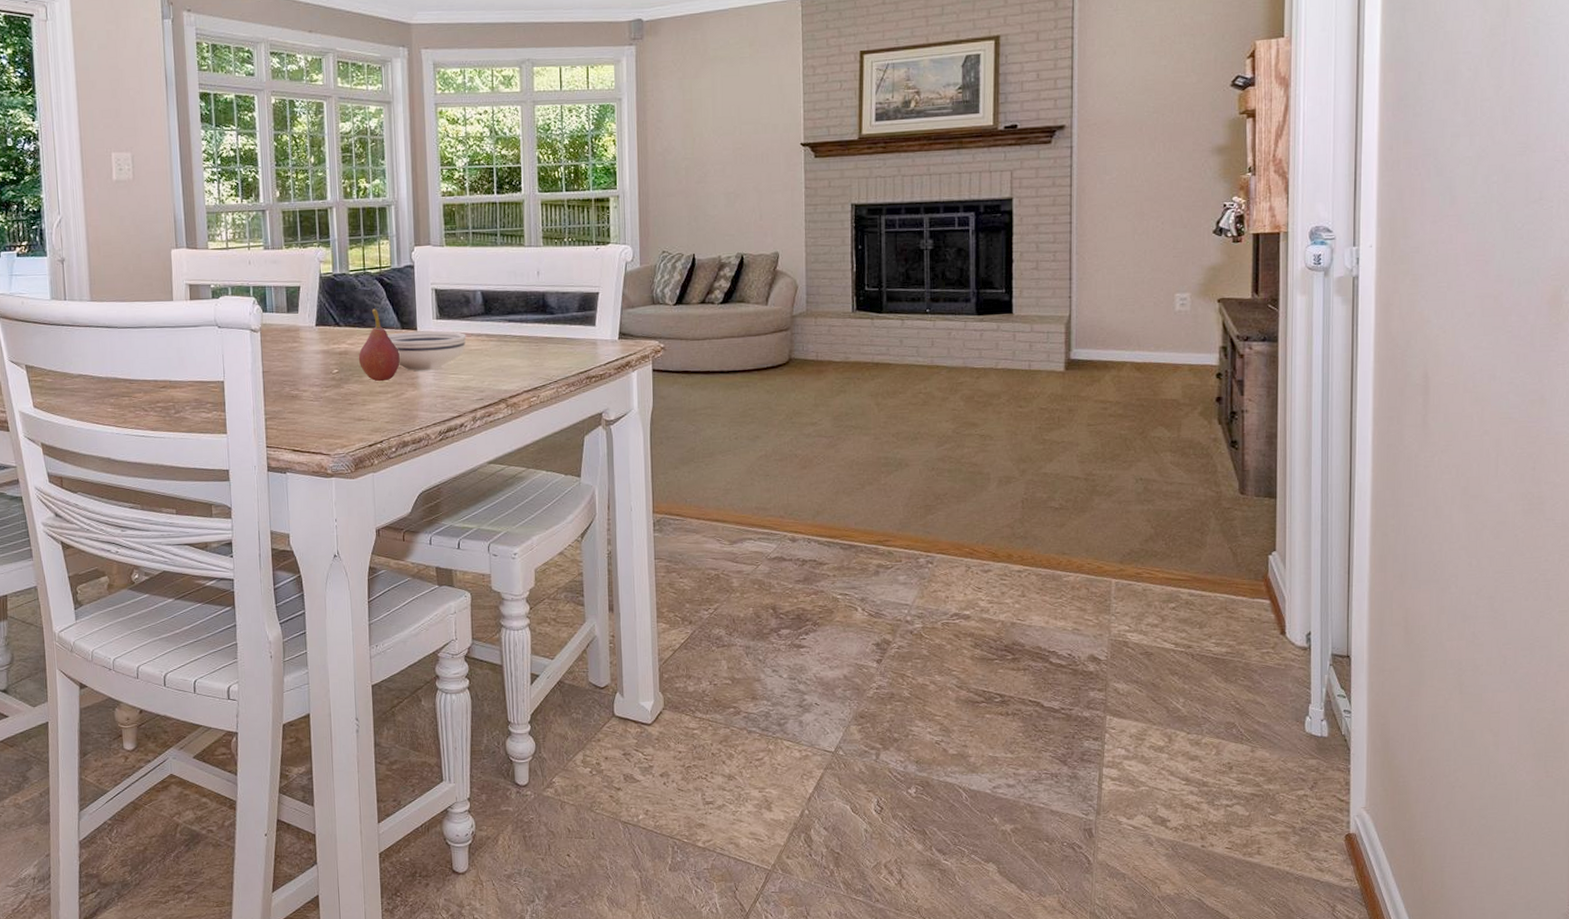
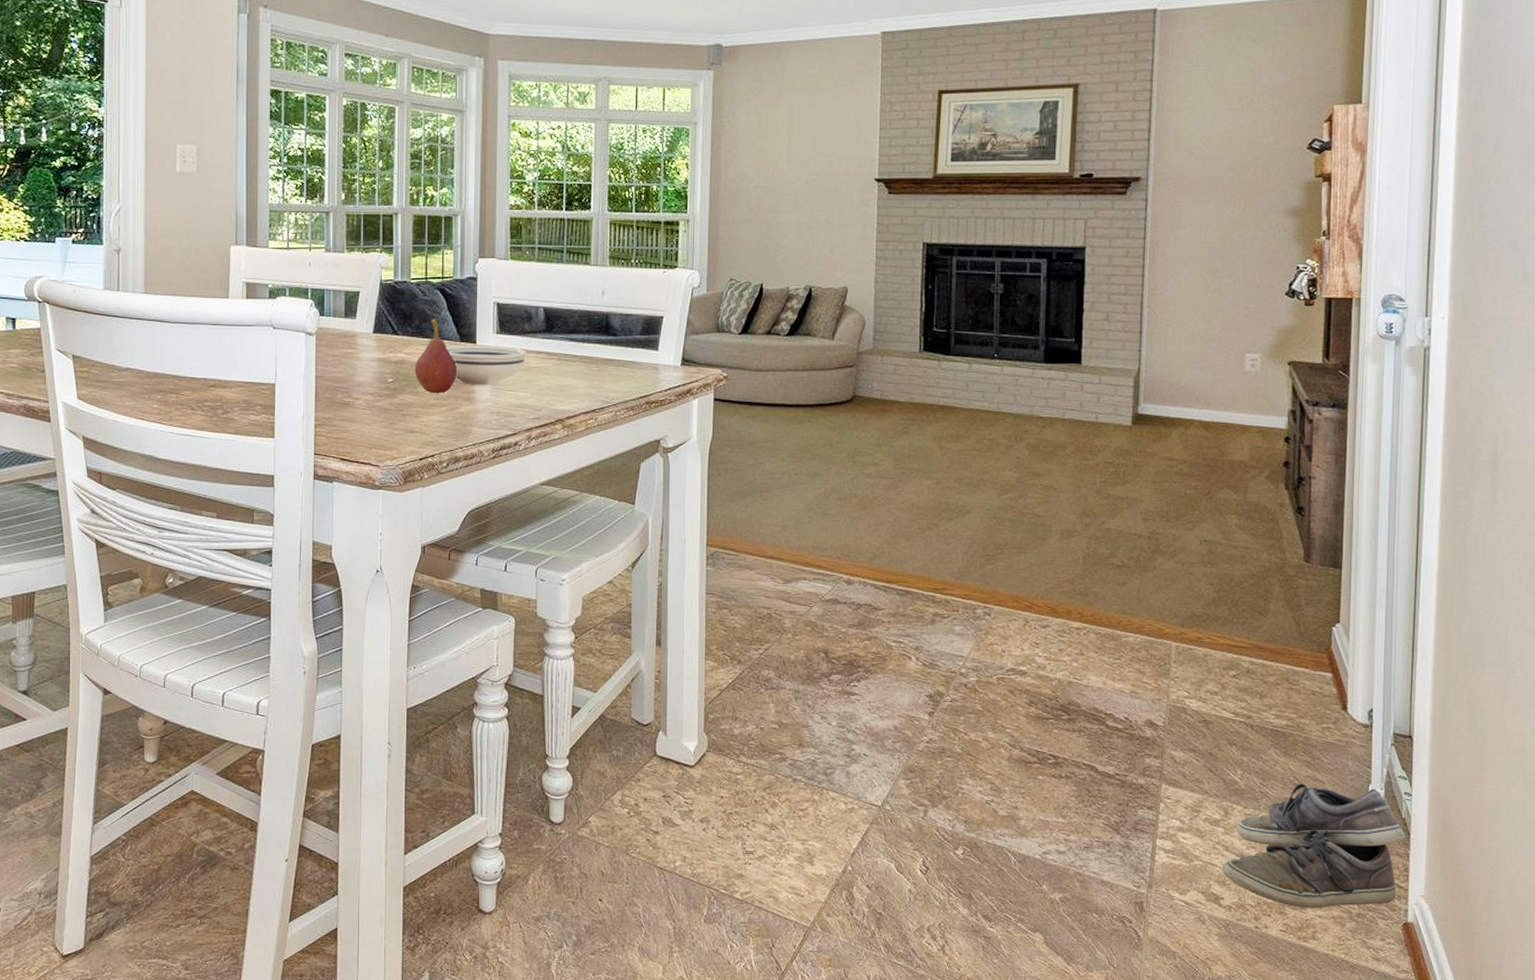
shoe: none [1168,707,1346,826] -> present [1222,783,1406,909]

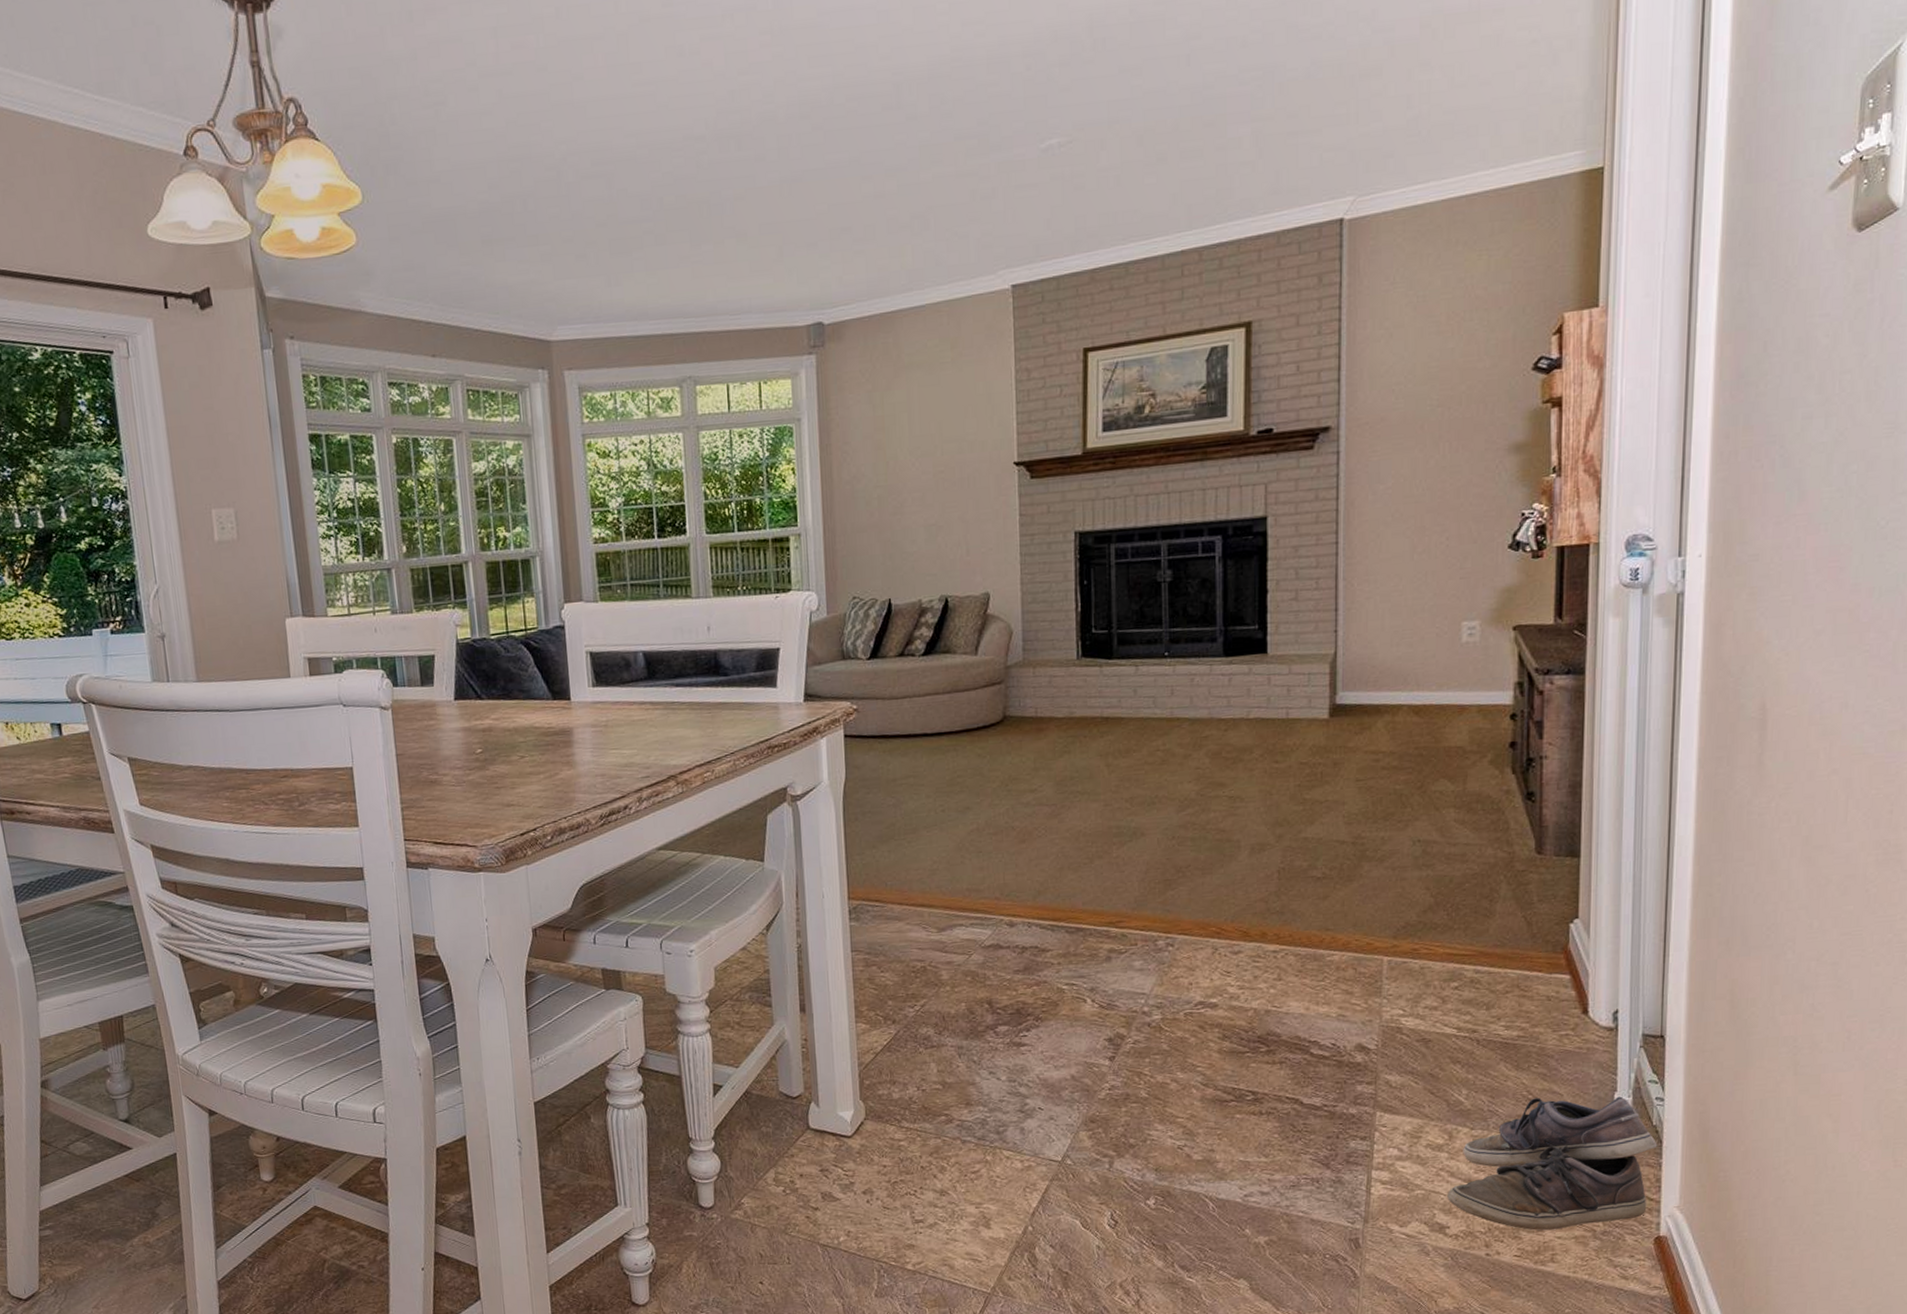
fruit: present [414,319,458,394] -> none [504,677,553,762]
bowl: present [446,345,526,386] -> none [537,699,628,747]

